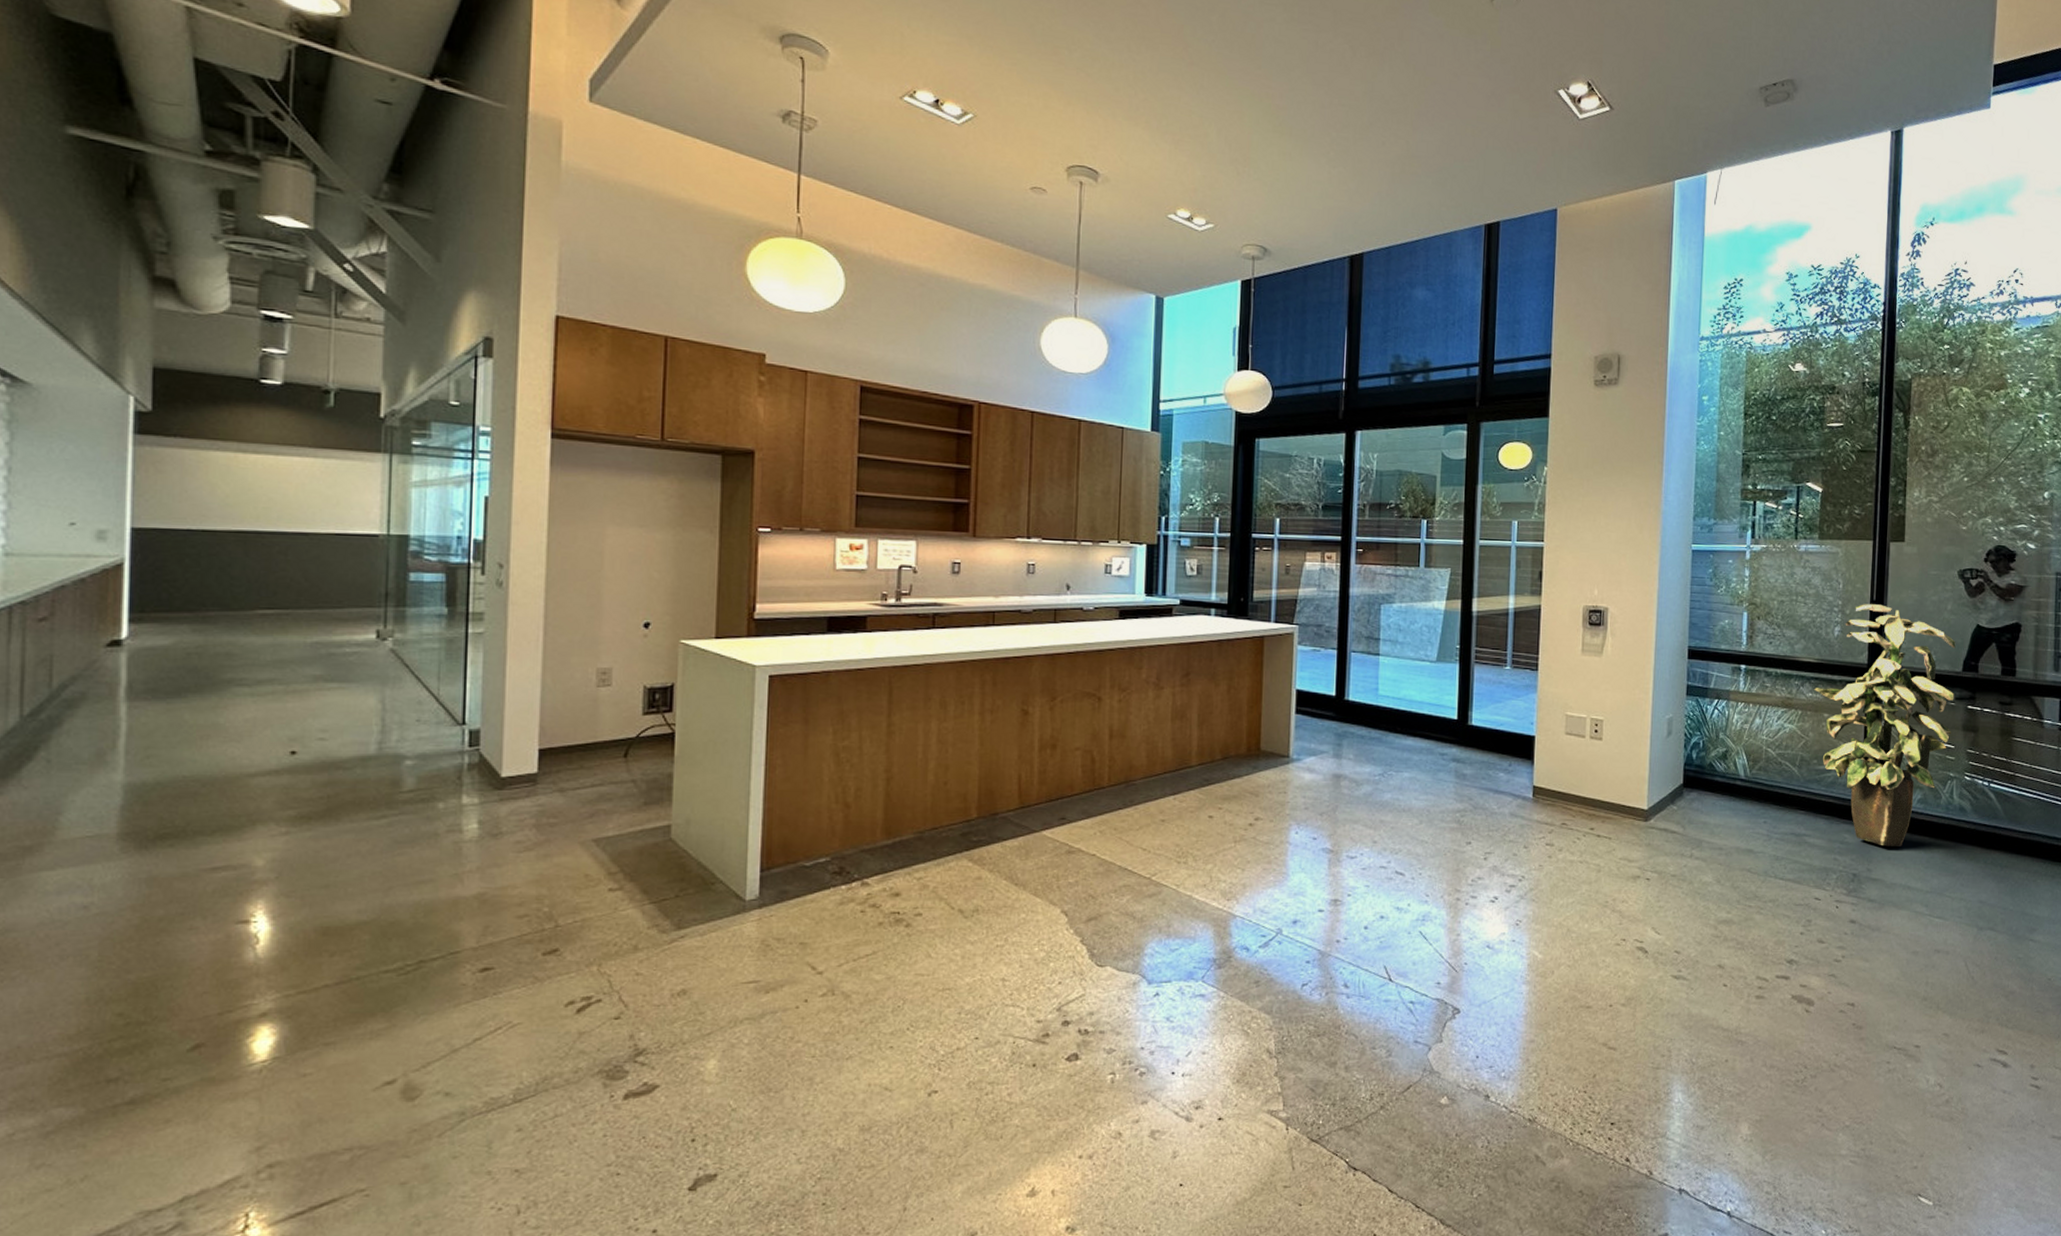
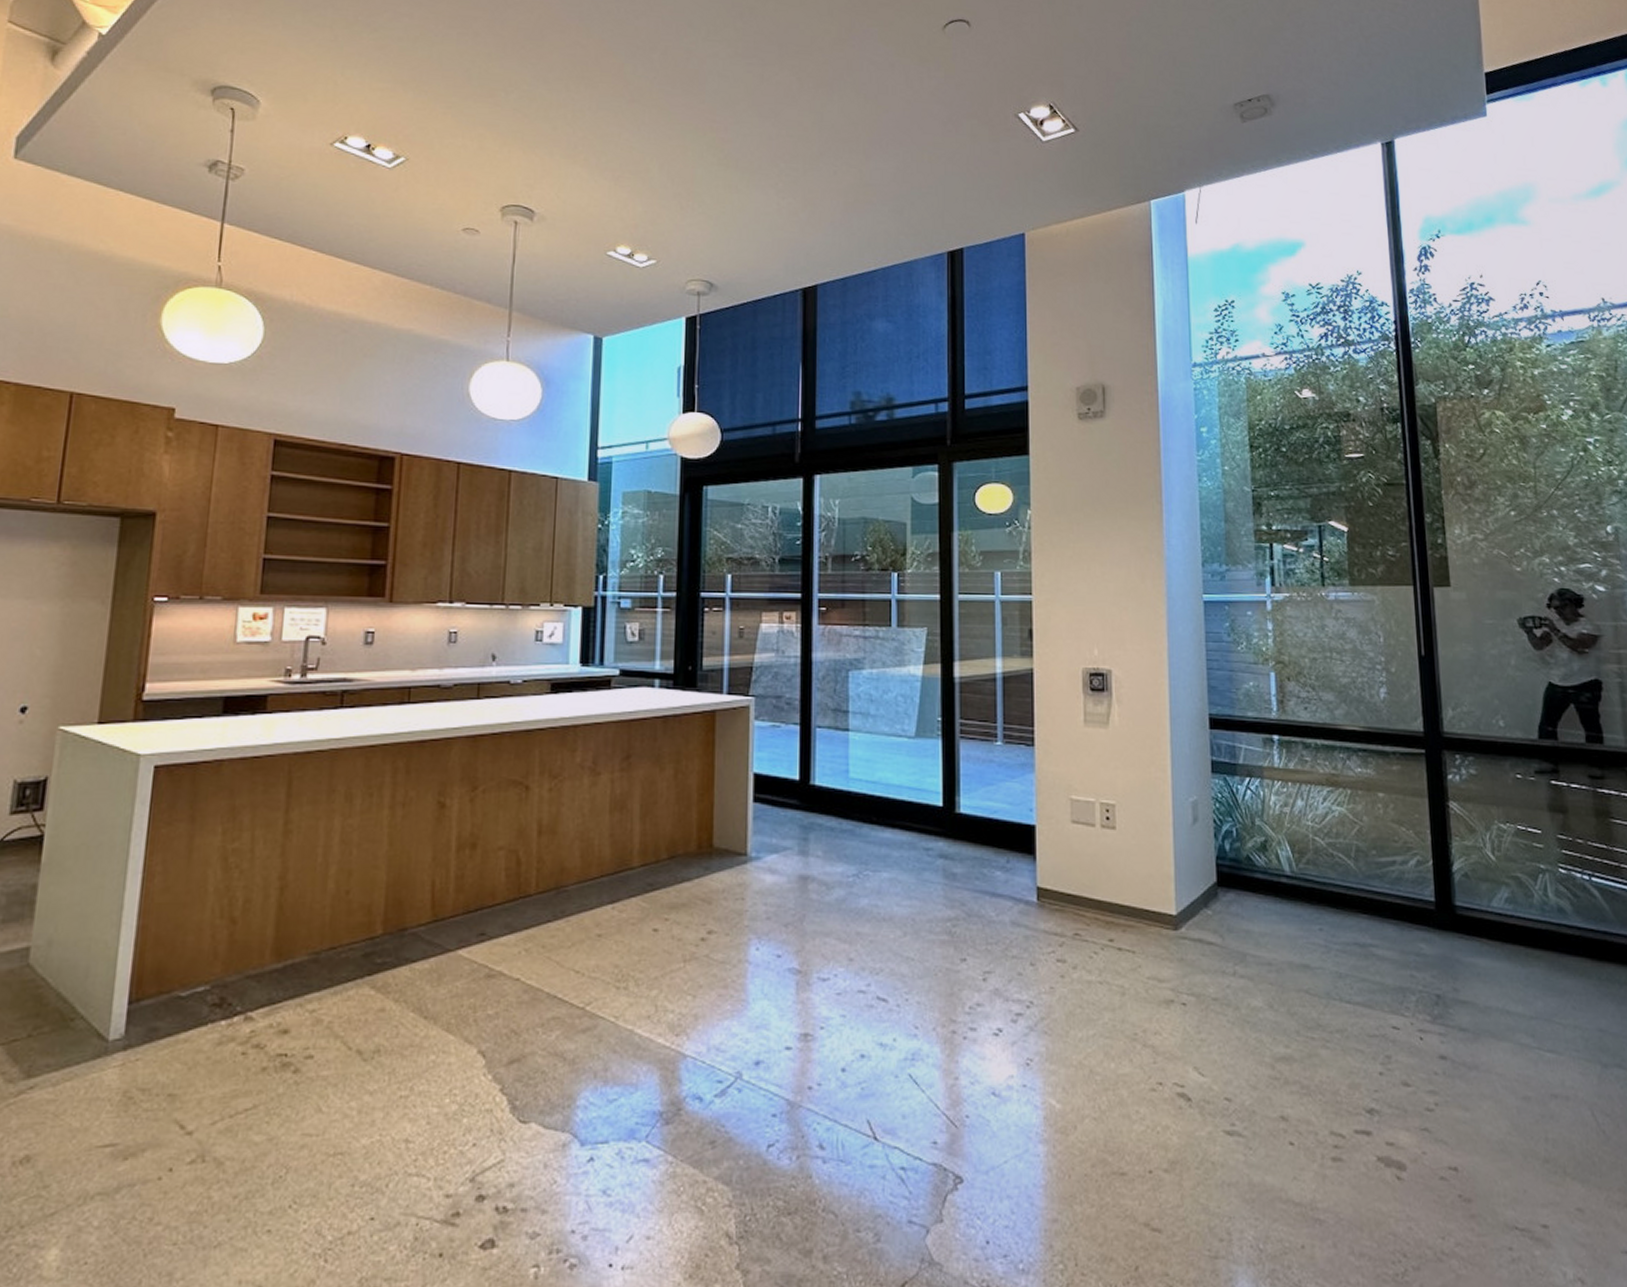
indoor plant: present [1814,604,1956,847] -> none [1363,660,1535,959]

